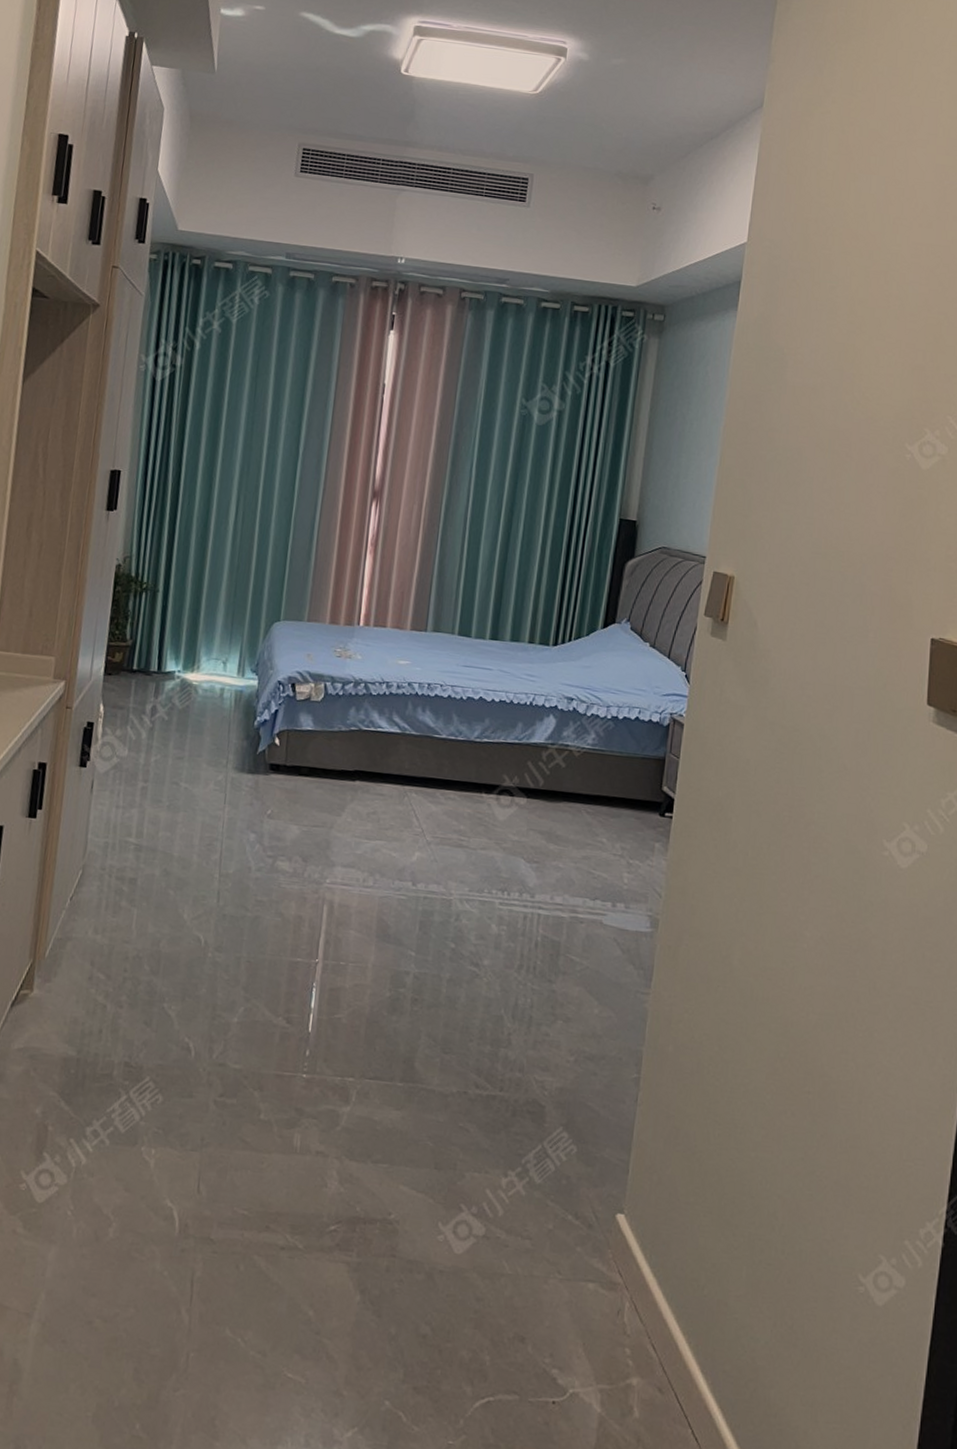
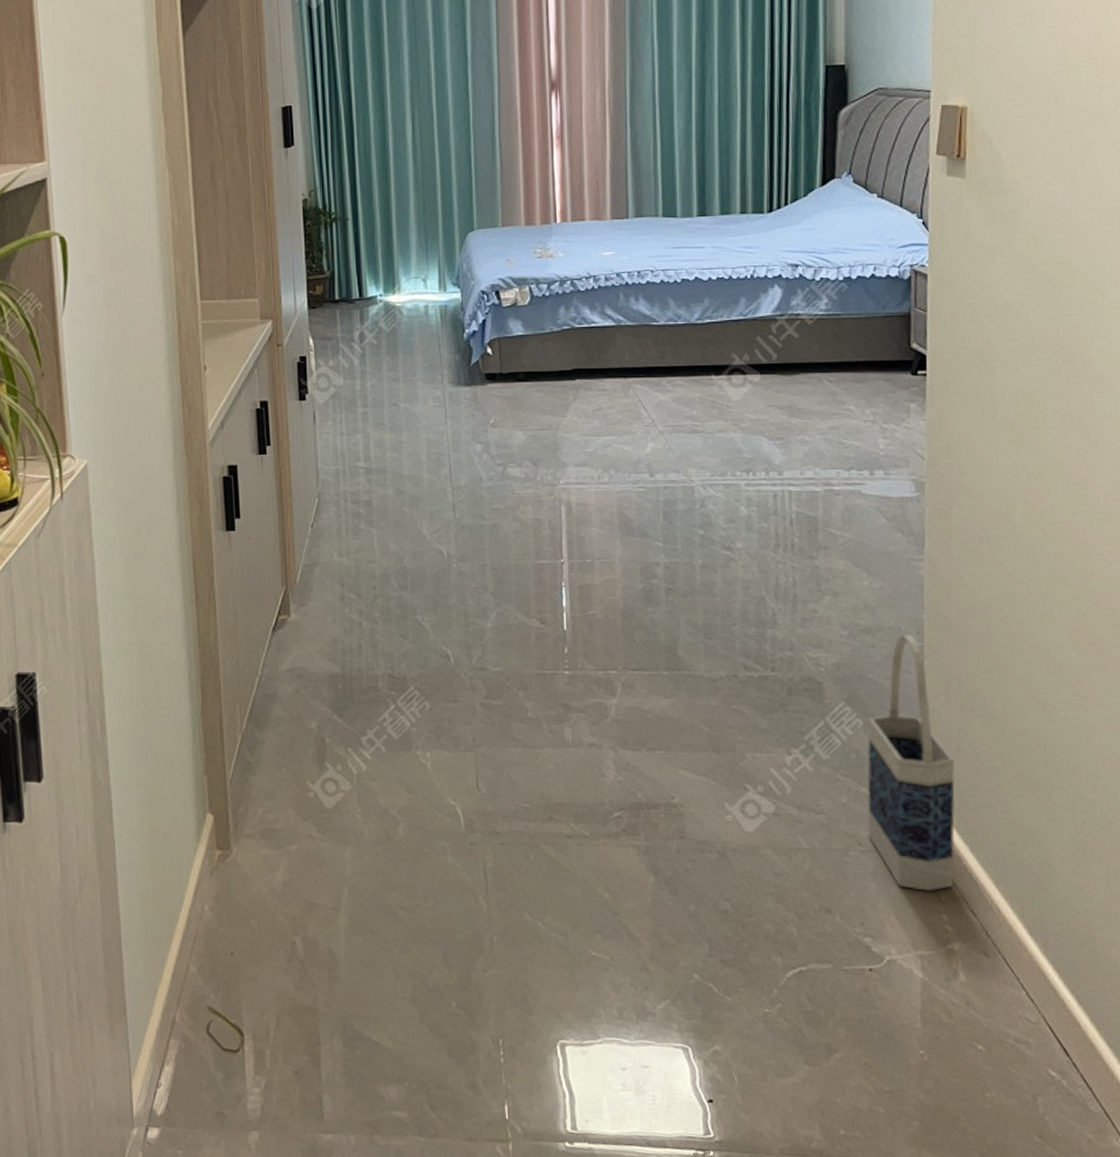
bag: none [567,1065,655,1324] -> present [867,634,956,892]

